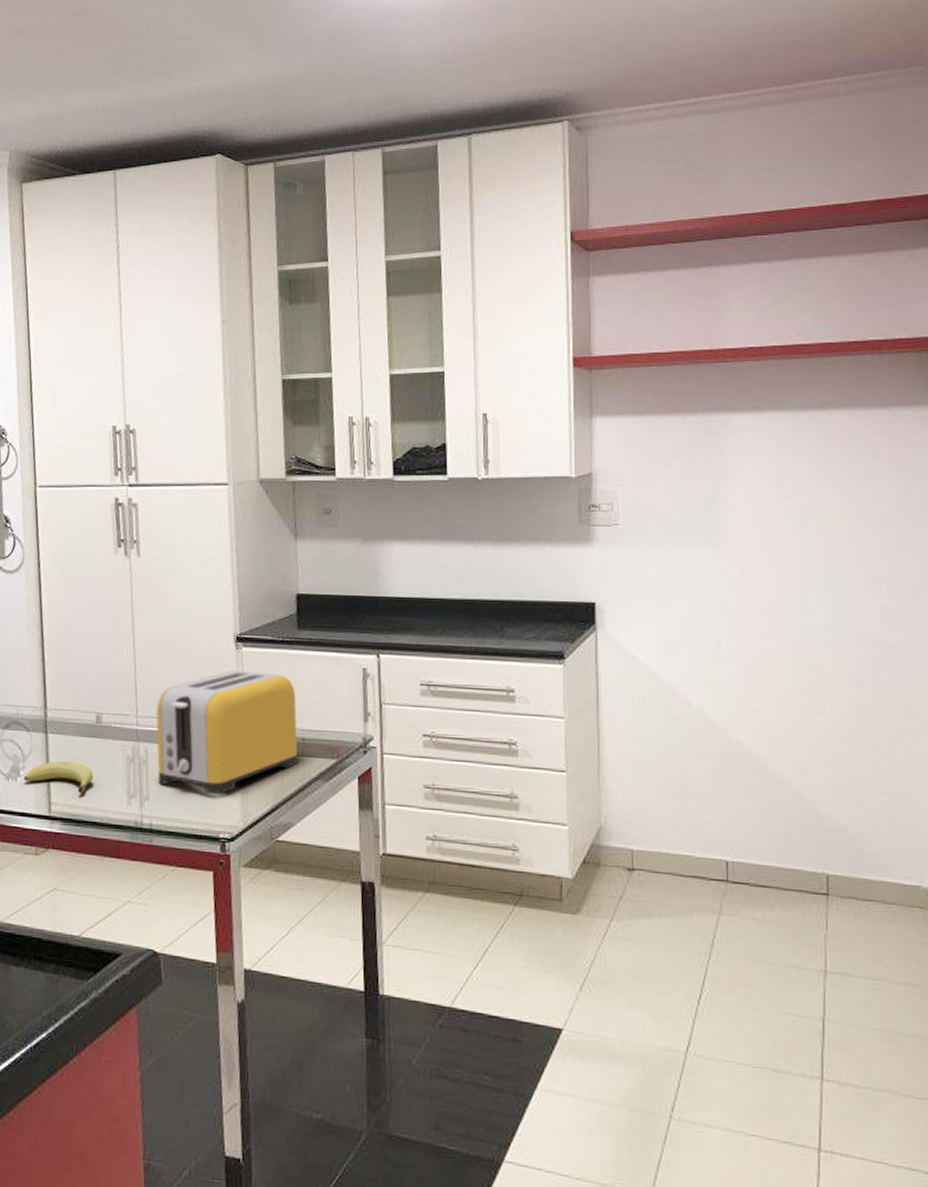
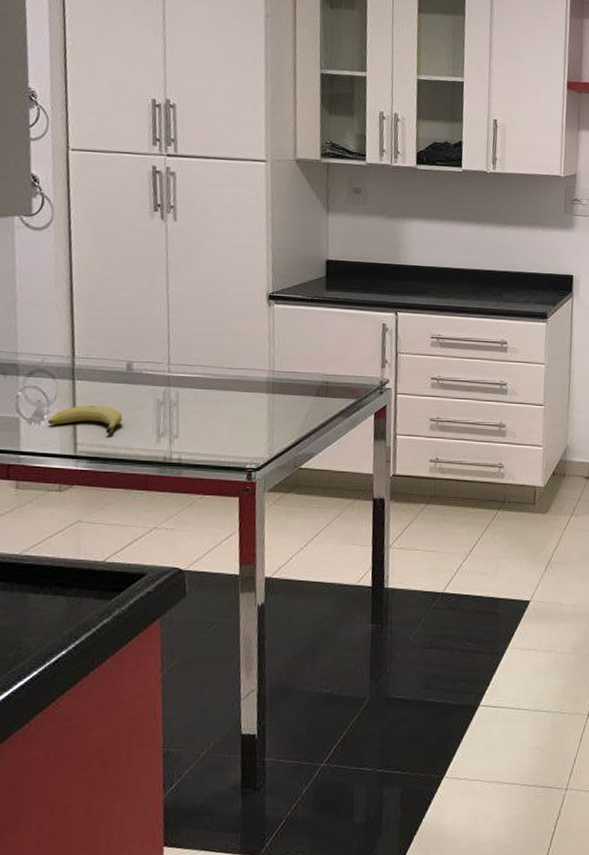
toaster: present [156,669,298,795] -> none [188,323,322,431]

